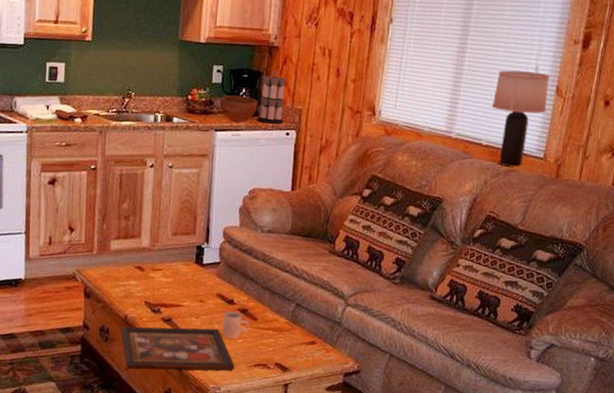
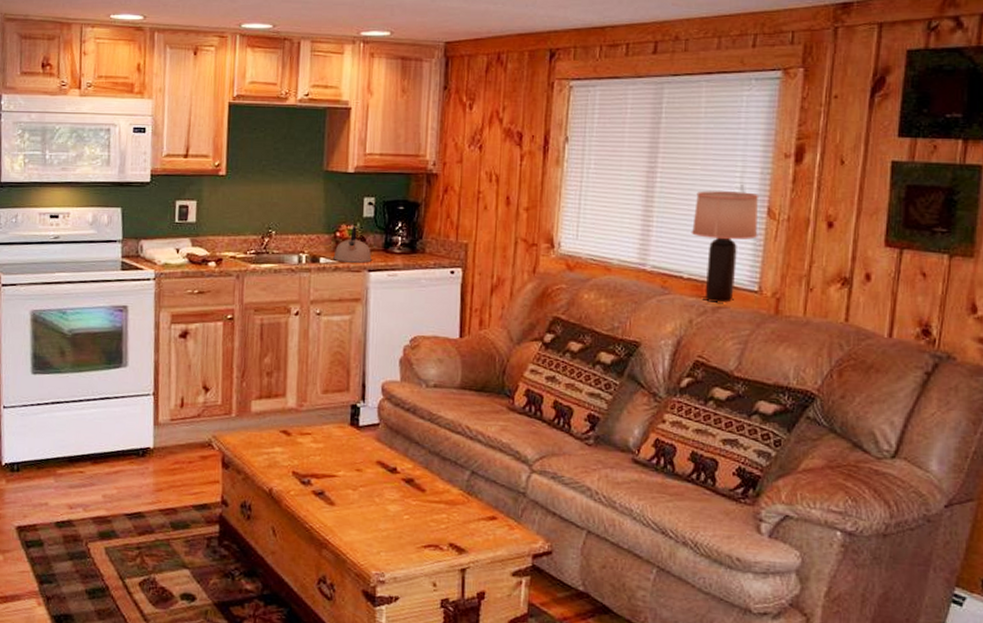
decorative tray: present [121,326,235,371] -> none [265,501,401,554]
kettle: none [185,90,219,124] -> present [333,226,372,263]
bowl: present [220,95,258,122] -> none [374,229,417,261]
mug: present [221,310,250,340] -> none [383,480,417,516]
spice rack: present [257,70,287,125] -> none [416,201,449,262]

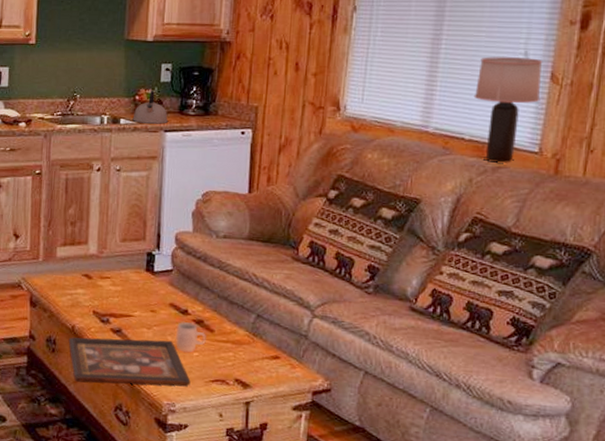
decorative tray: none [265,501,401,554] -> present [68,337,191,386]
mug: none [383,480,417,516] -> present [175,321,206,353]

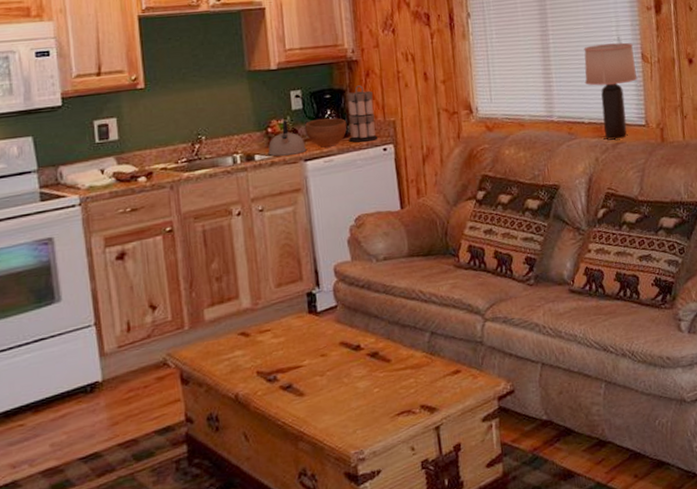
decorative tray: present [68,337,191,386] -> none [233,382,376,459]
bowl: none [170,93,210,122] -> present [305,117,348,148]
mug: present [175,321,206,353] -> none [350,357,384,392]
spice rack: none [209,67,241,124] -> present [347,85,378,143]

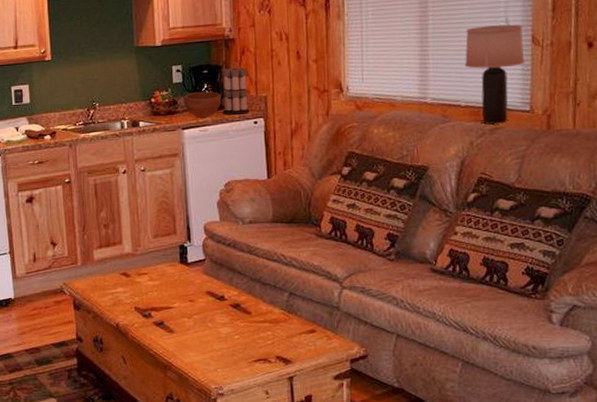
kettle: present [268,119,306,157] -> none [151,91,184,124]

